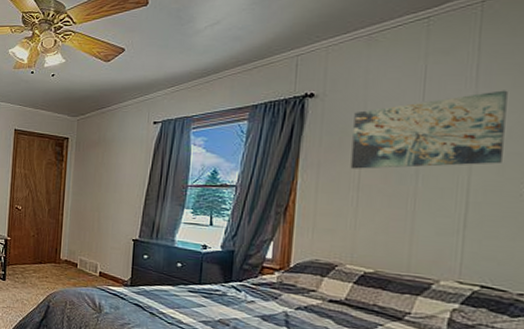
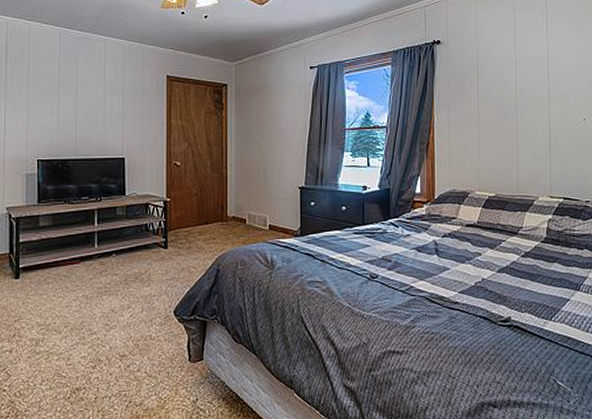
wall art: present [350,90,508,169] -> none [470,40,567,107]

